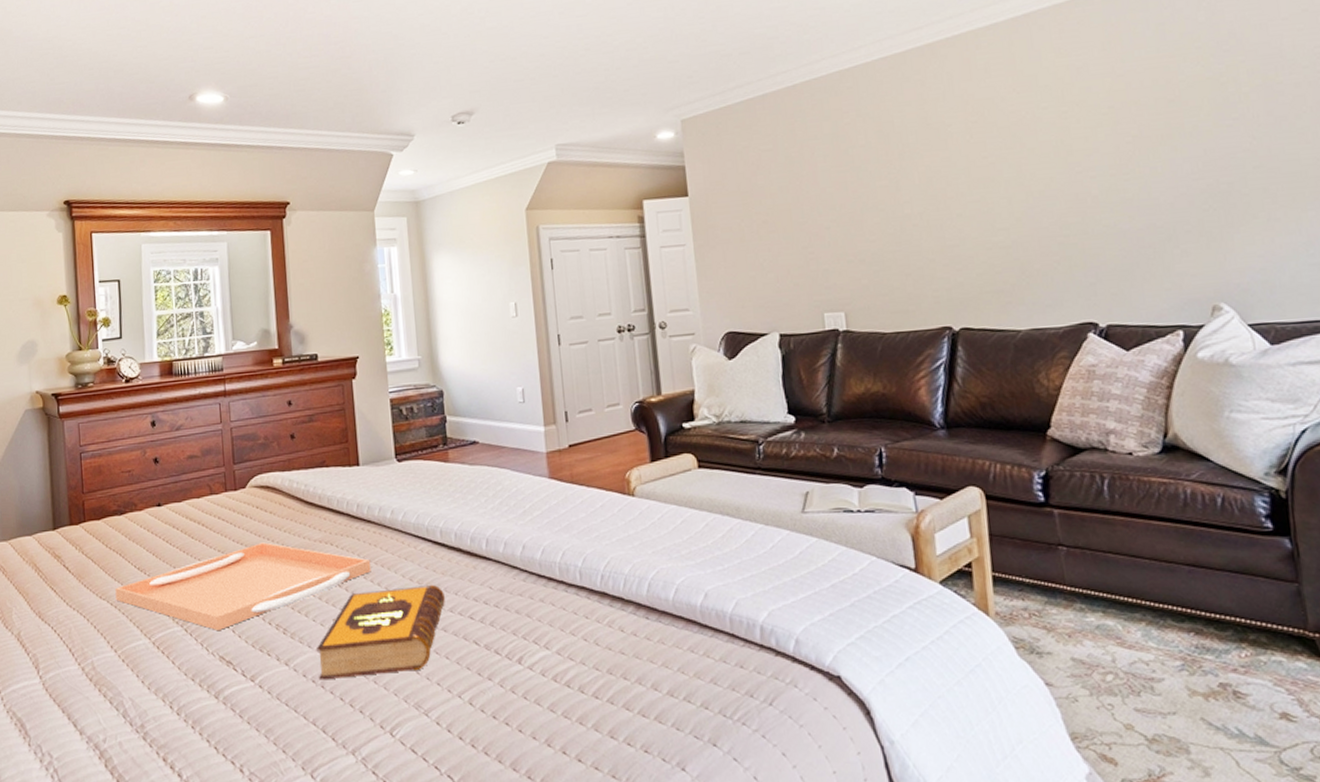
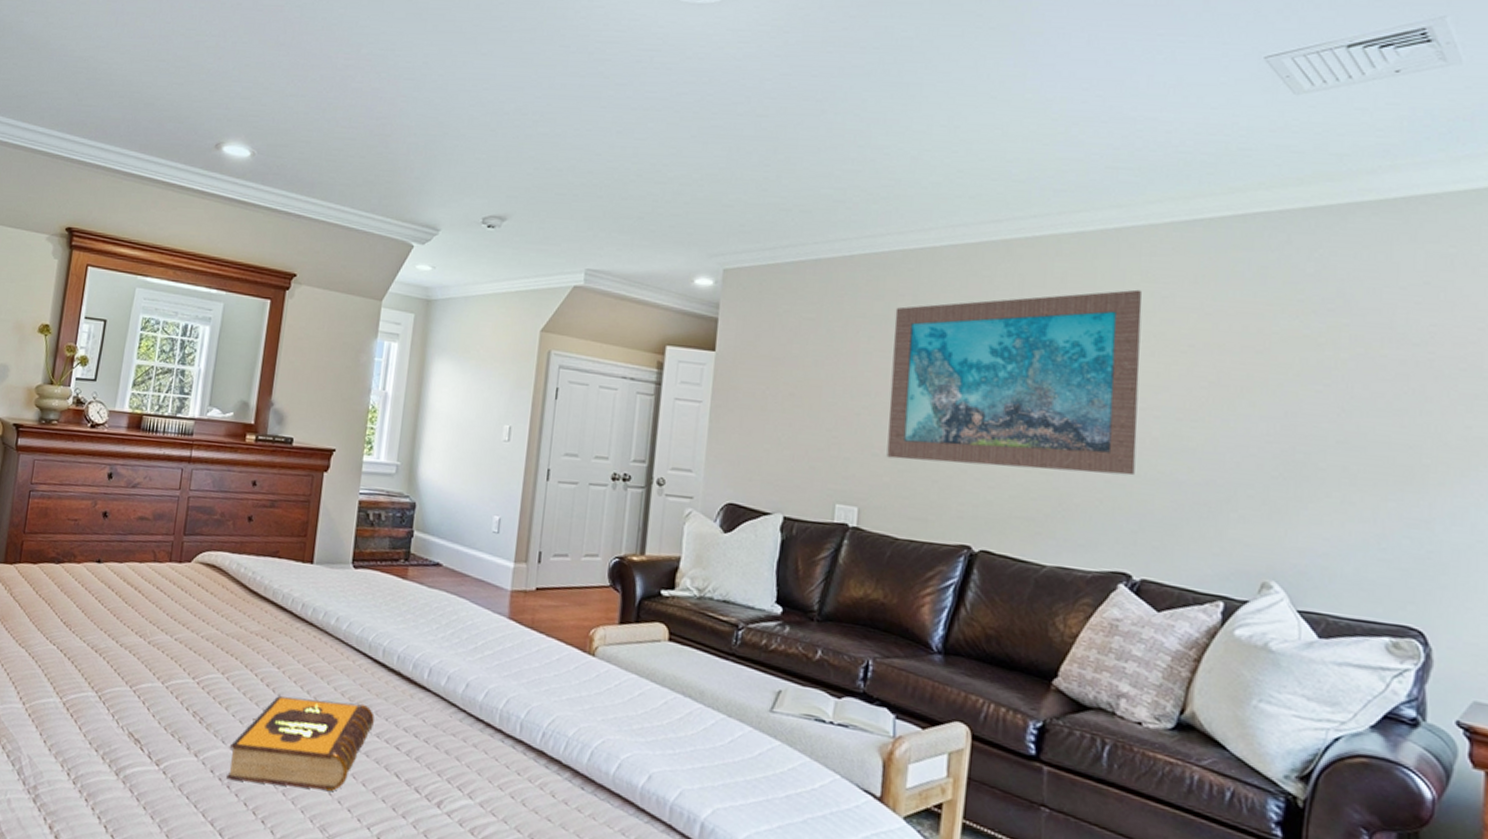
serving tray: present [115,542,371,631] -> none [35,622,305,706]
wall art: none [843,65,1083,262] -> present [886,289,1142,476]

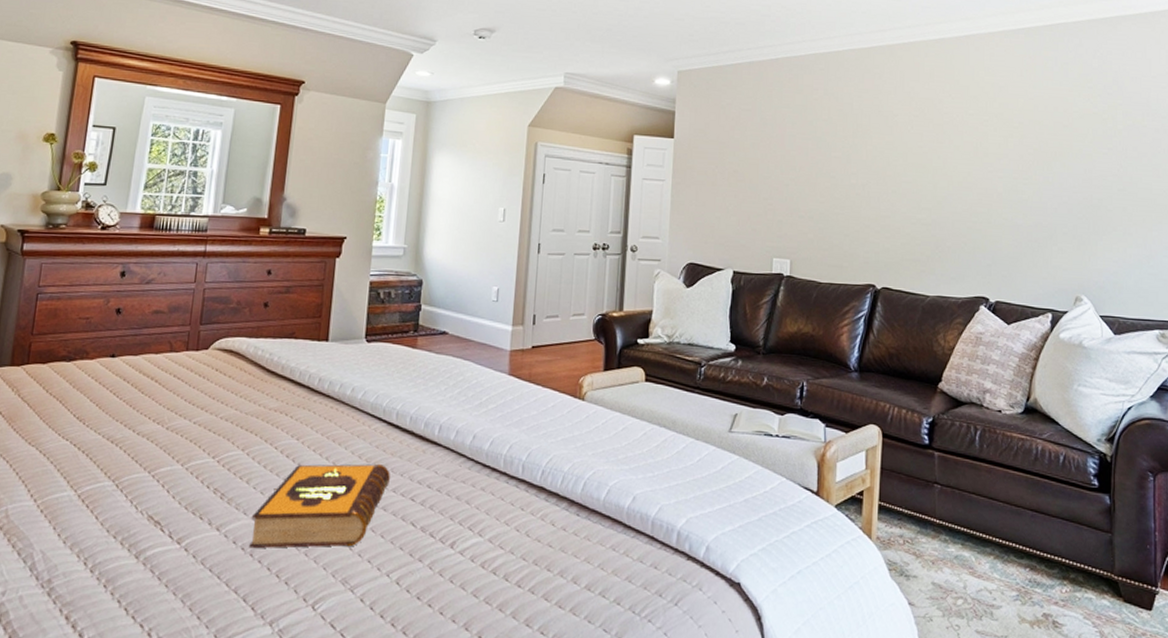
wall art: present [886,289,1142,476] -> none [810,81,988,223]

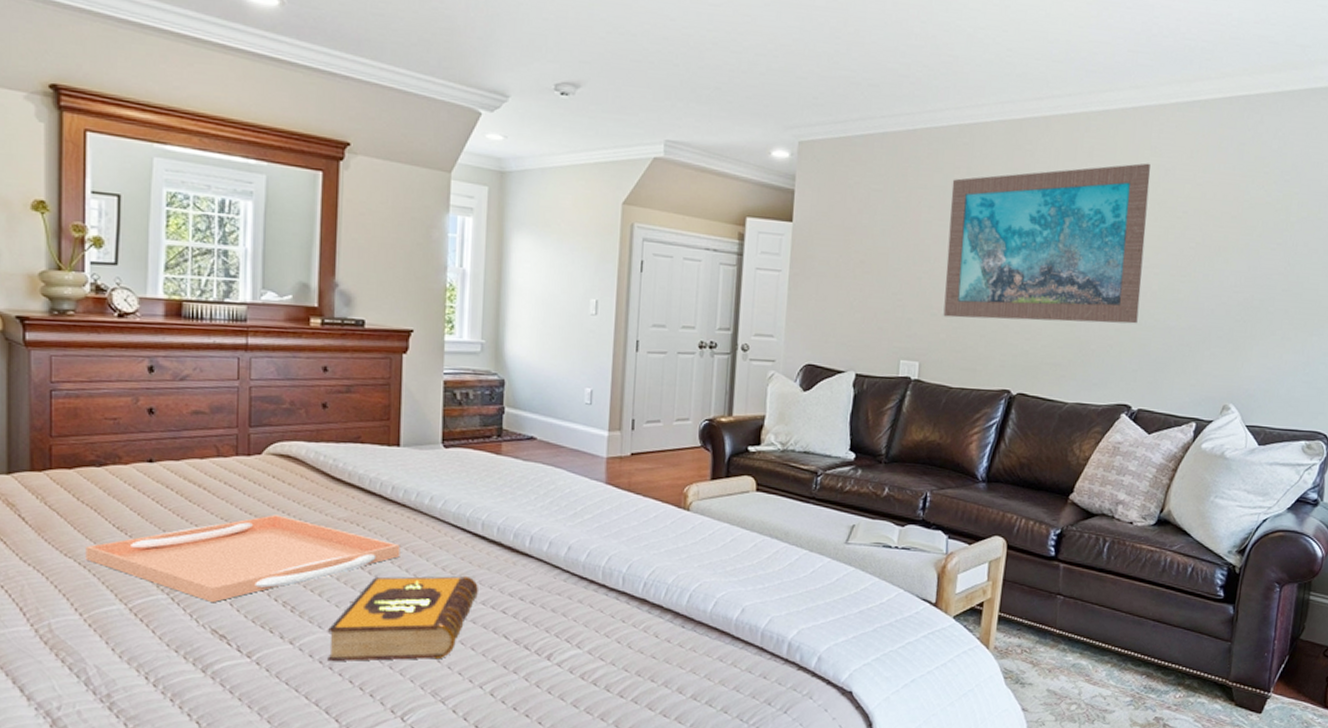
serving tray: none [46,405,323,490] -> present [85,514,401,603]
wall art: none [810,81,988,223] -> present [943,163,1151,324]

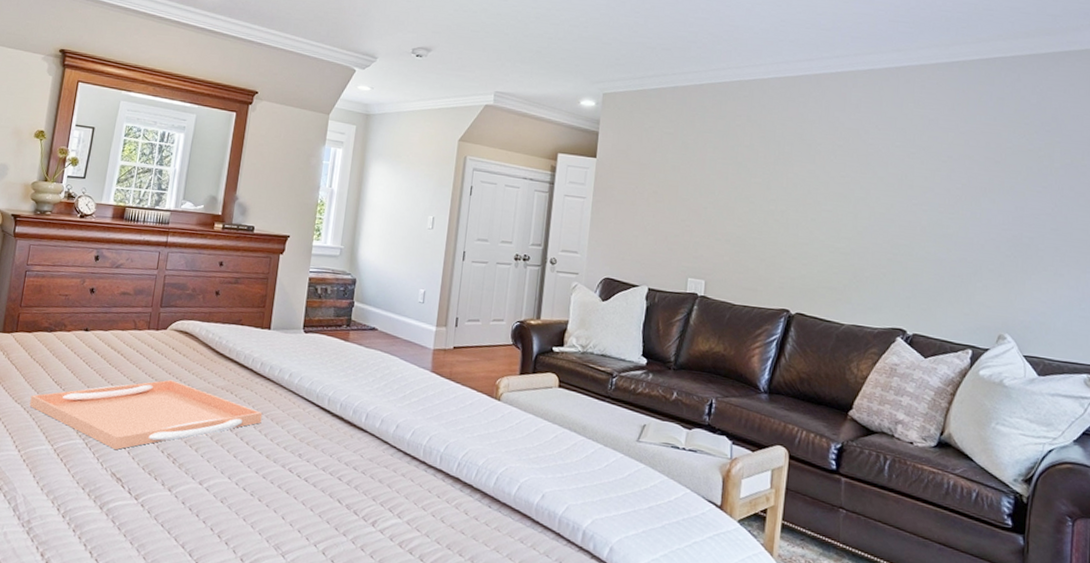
hardback book: present [327,575,478,662] -> none [195,439,321,517]
wall art: present [943,163,1151,324] -> none [727,114,915,255]

